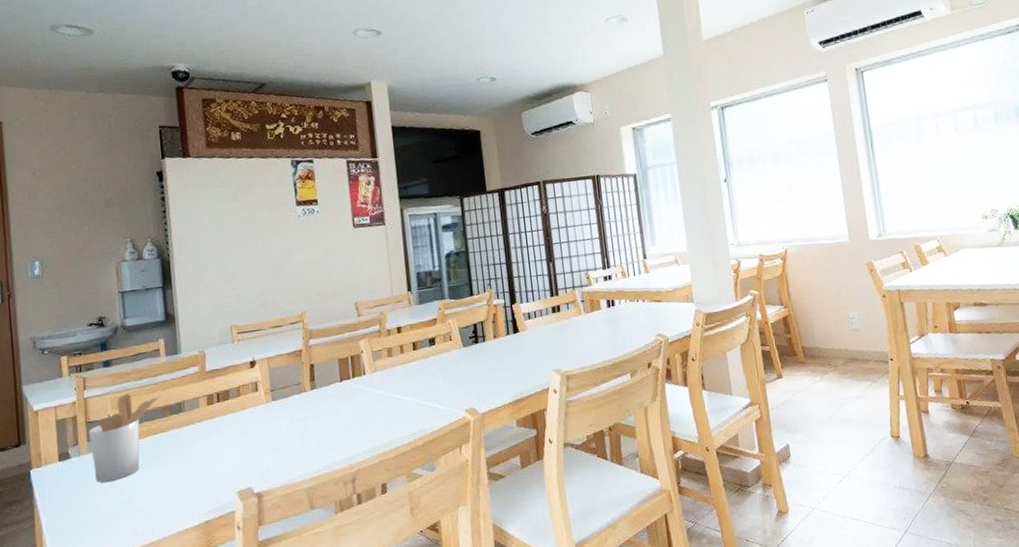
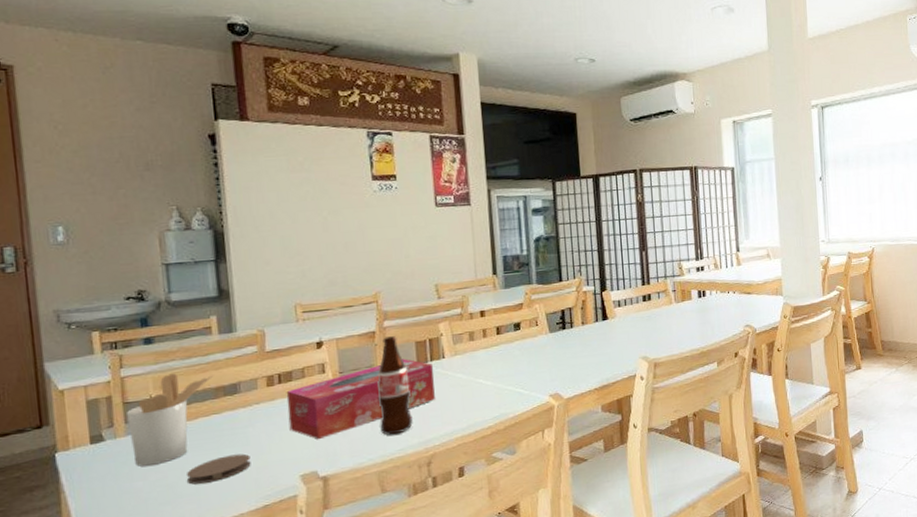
coaster: none [138,470,194,500] -> present [186,453,251,485]
tissue box: none [224,376,358,457] -> present [286,358,435,440]
bottle: none [304,354,338,452] -> present [377,336,413,436]

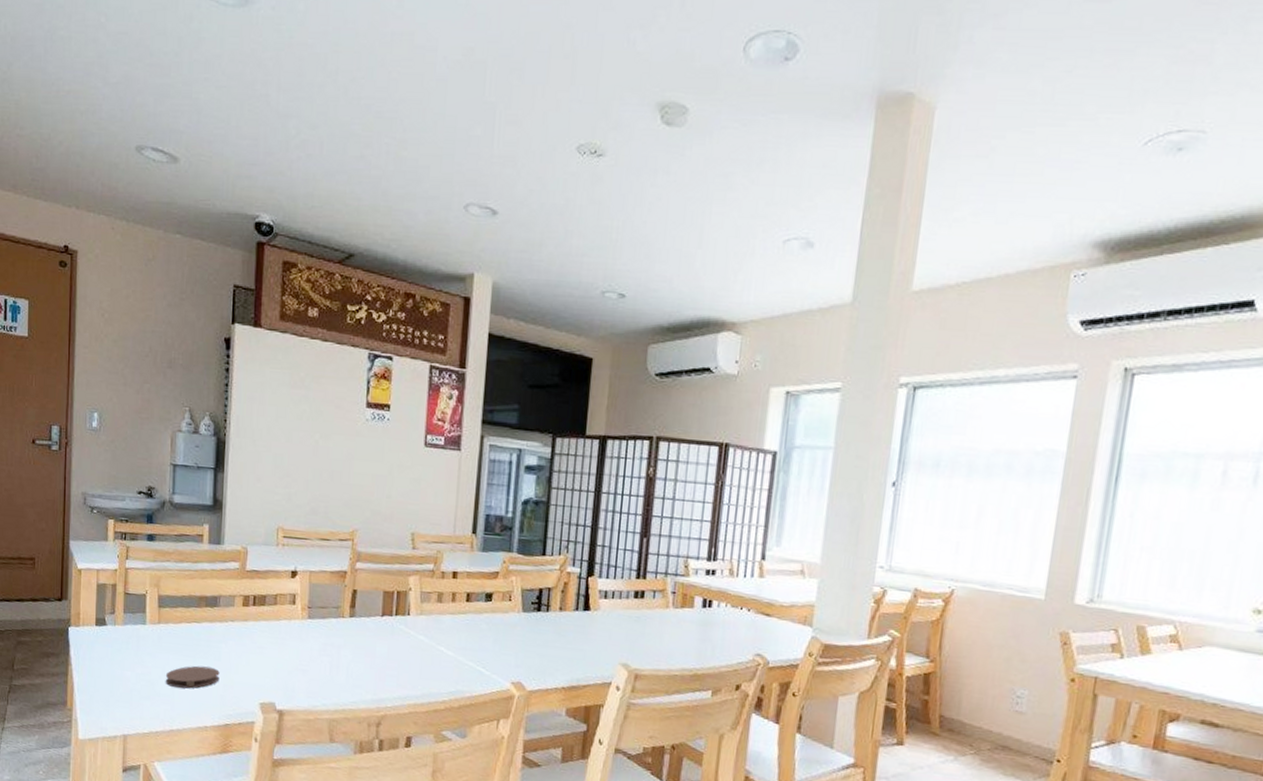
utensil holder: present [127,373,214,467] -> none [126,574,200,659]
tissue box: present [286,358,435,440] -> none [256,607,398,672]
bottle: present [377,336,413,436] -> none [336,579,372,685]

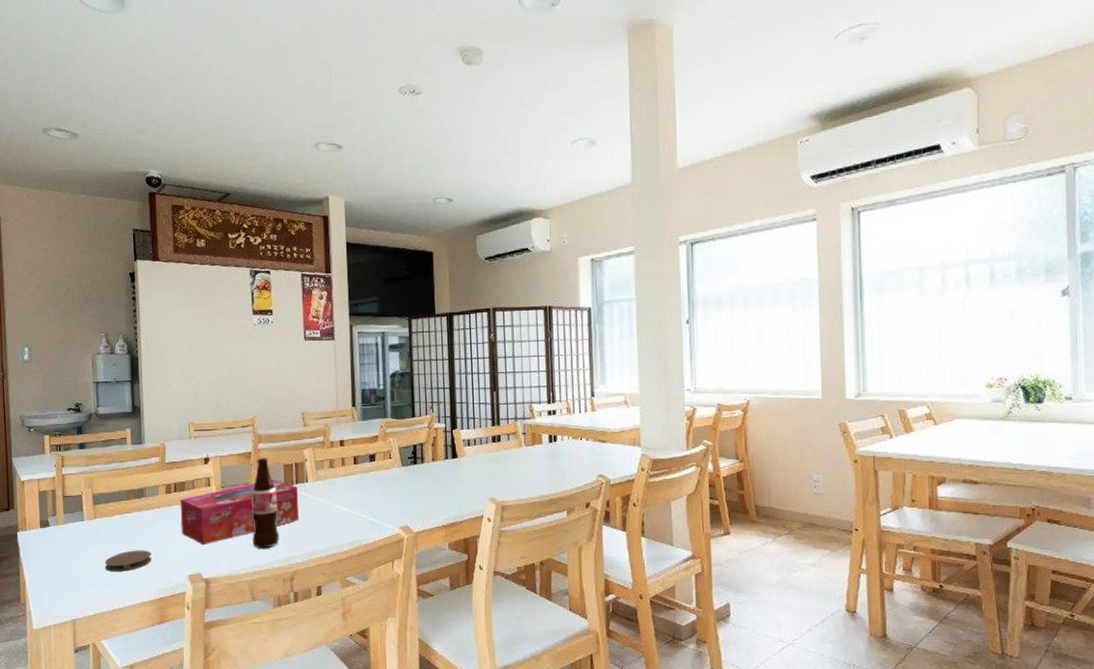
tissue box: none [256,607,398,672] -> present [180,480,299,546]
bottle: none [336,579,372,685] -> present [251,458,279,549]

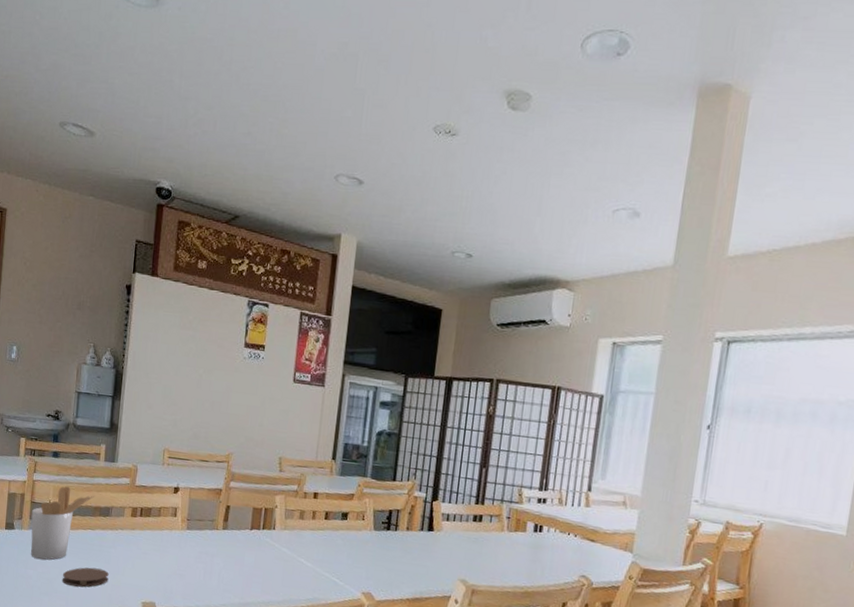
utensil holder: none [65,475,127,551] -> present [31,486,95,560]
tissue box: present [180,480,299,546] -> none [141,521,264,575]
bottle: present [251,458,279,549] -> none [209,496,242,590]

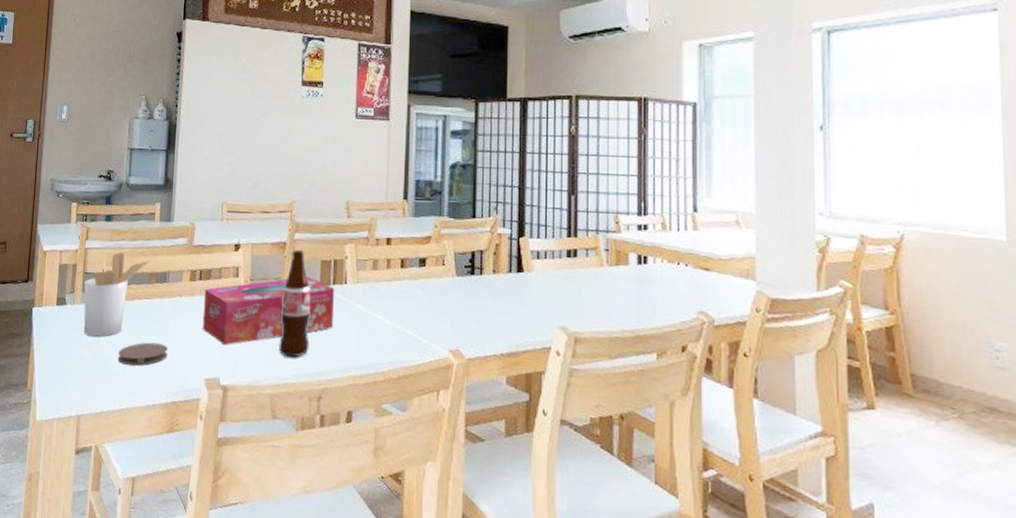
tissue box: none [141,521,264,575] -> present [202,277,335,346]
bottle: none [209,496,242,590] -> present [278,250,311,358]

